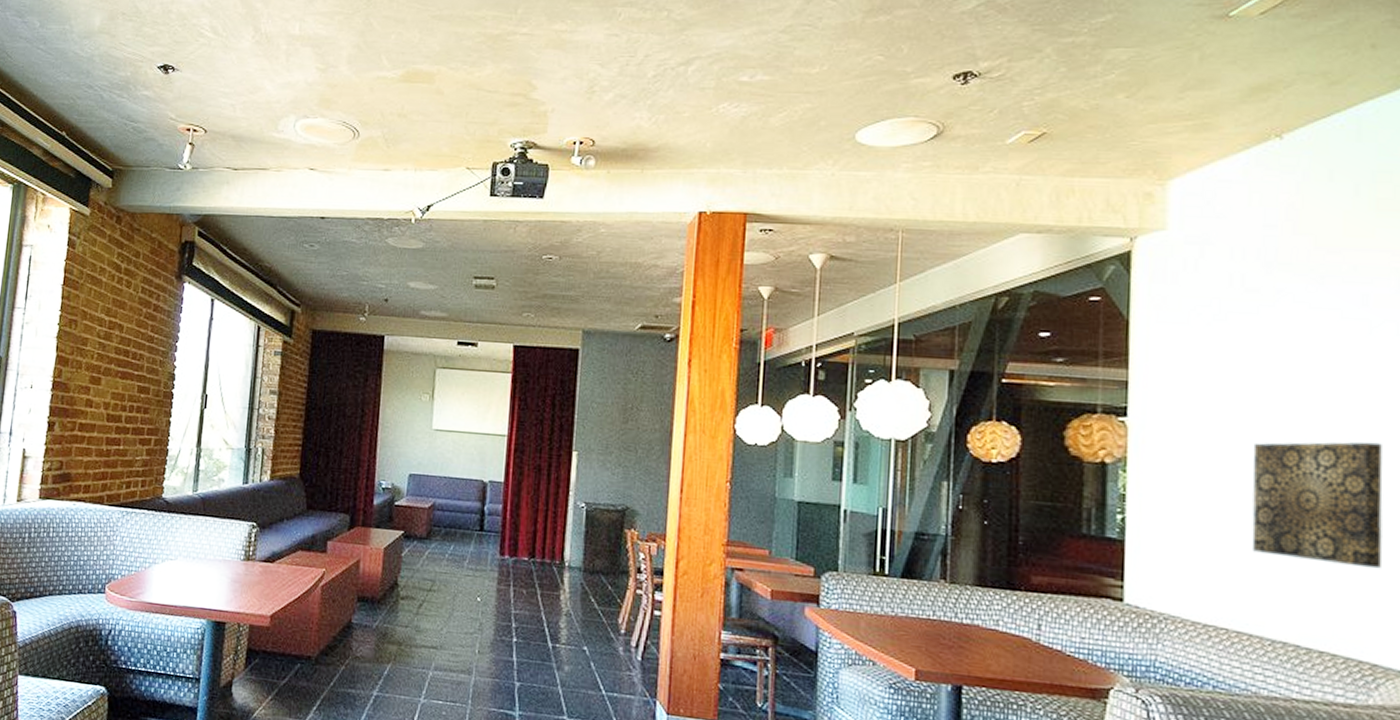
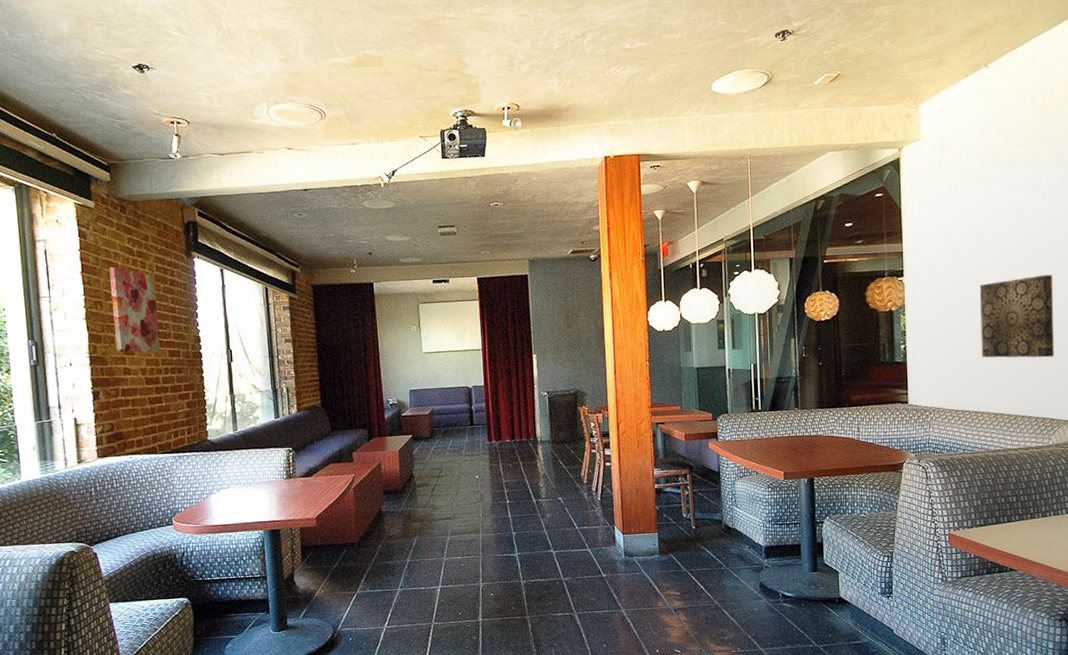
wall art: none [82,282,139,387] -> present [109,266,161,353]

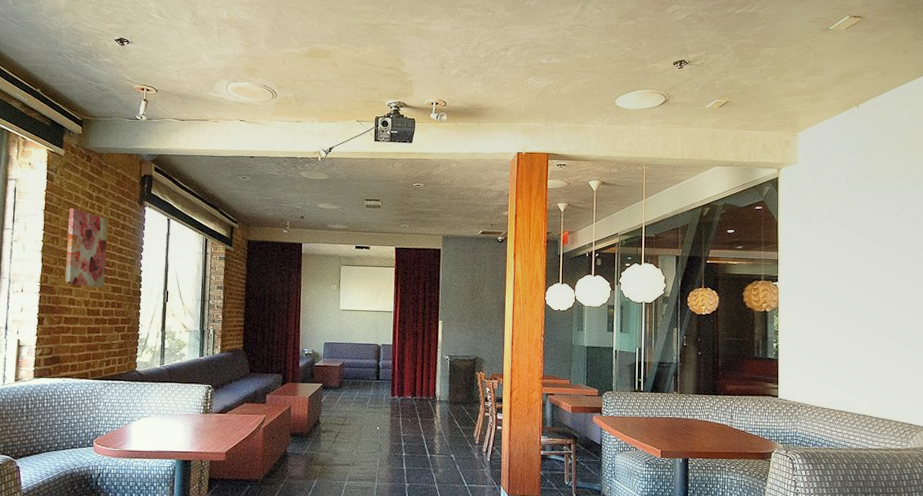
wall art: present [979,274,1054,358] -> none [846,291,913,367]

